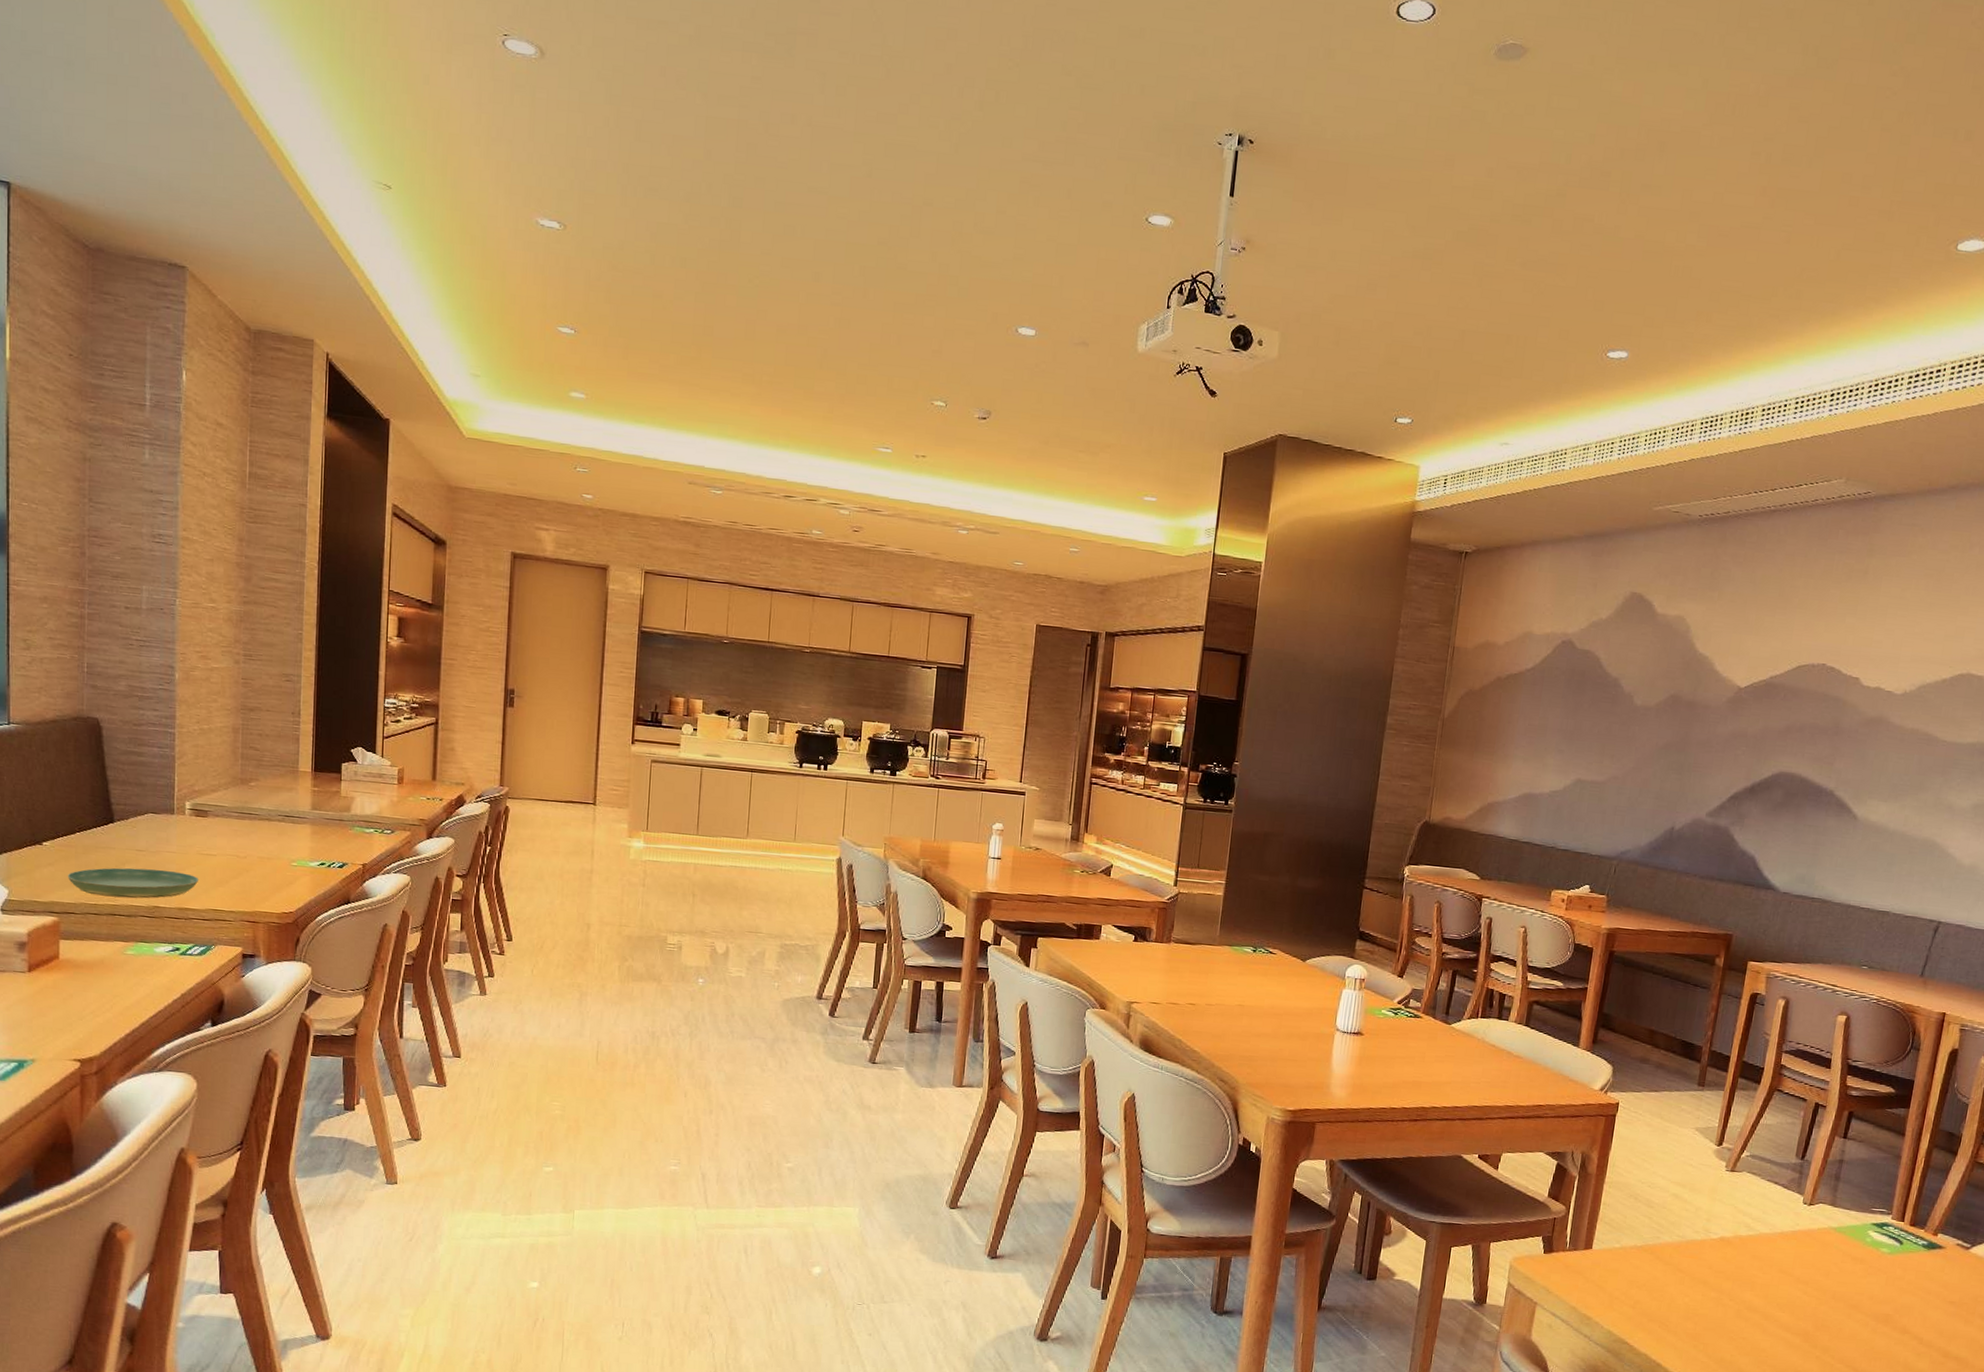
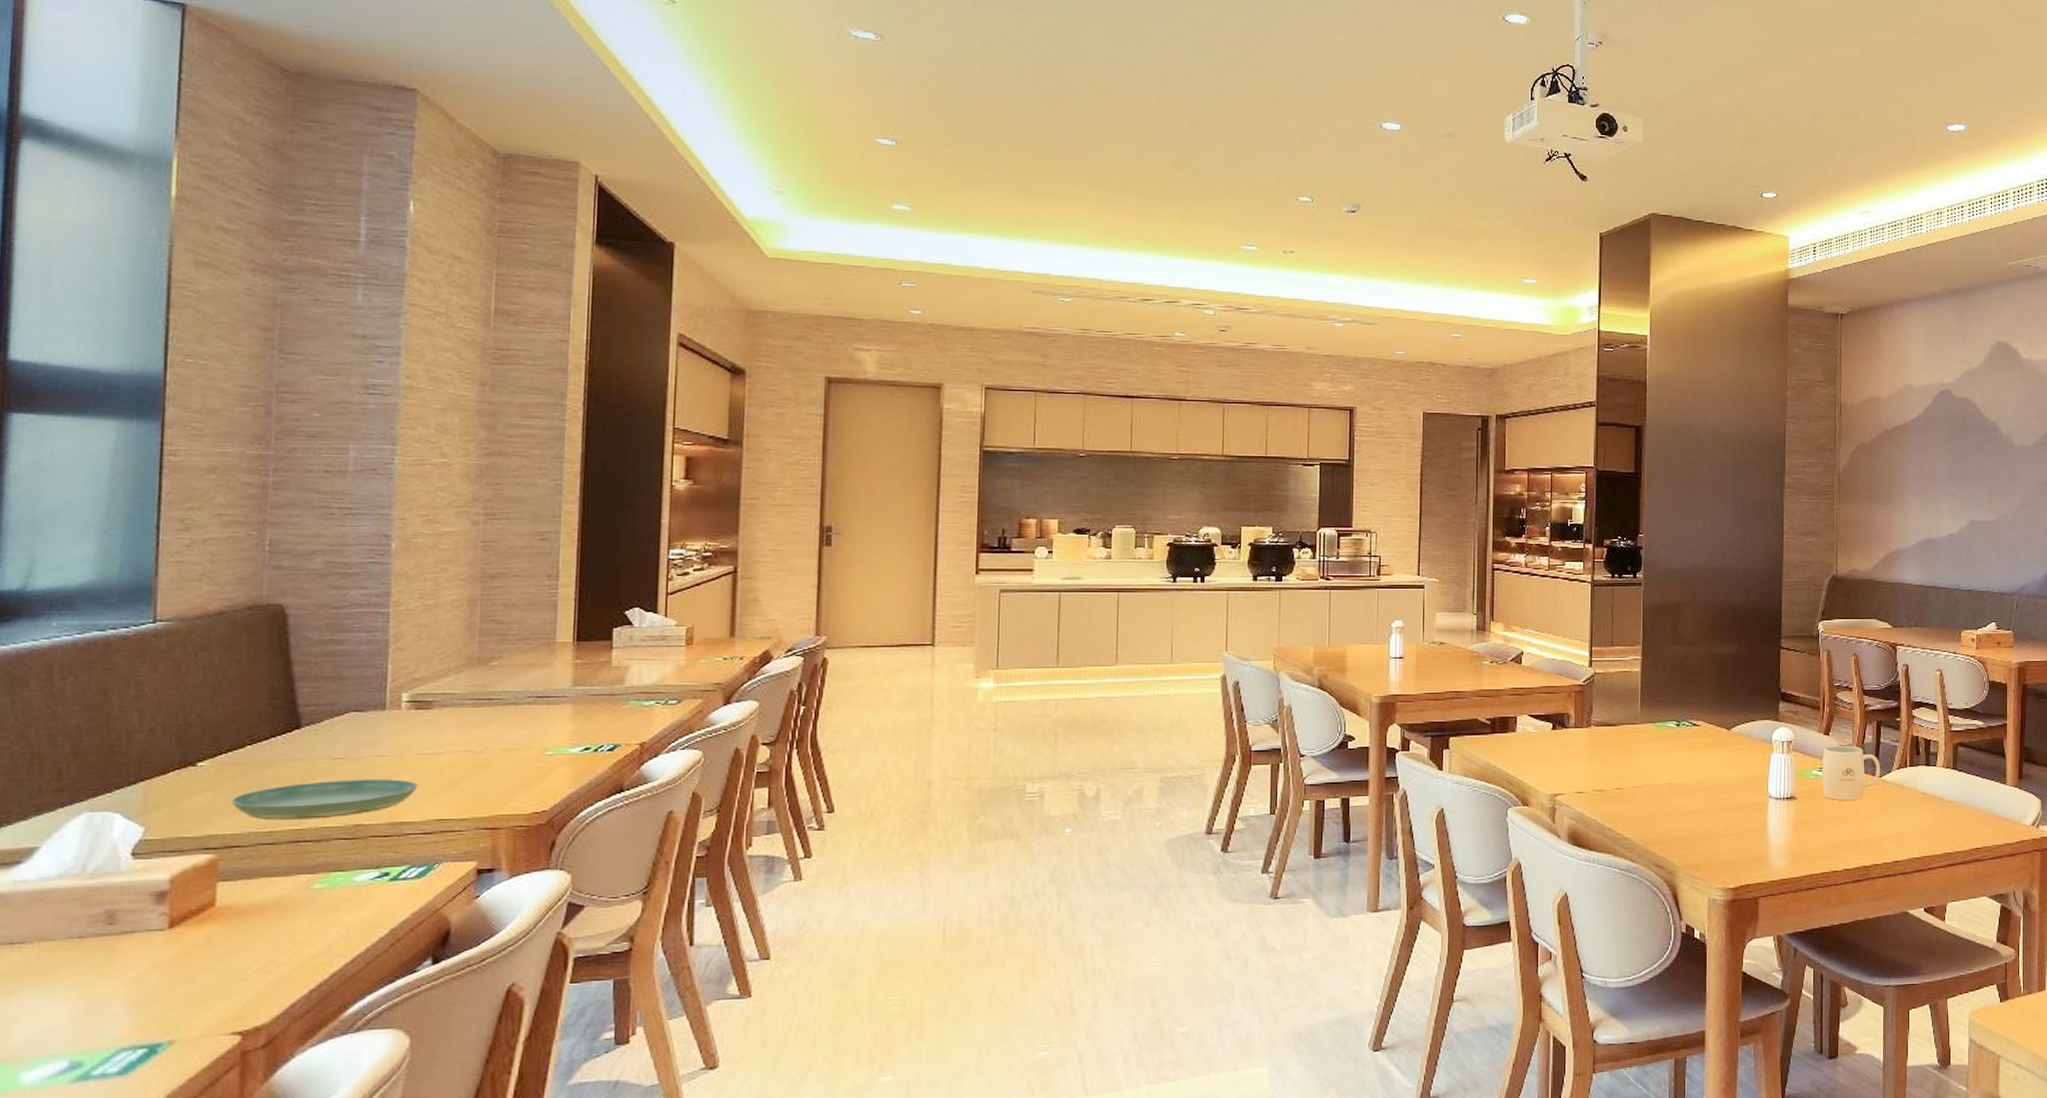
mug: none [1389,987,1451,1044] -> present [1822,745,1881,801]

